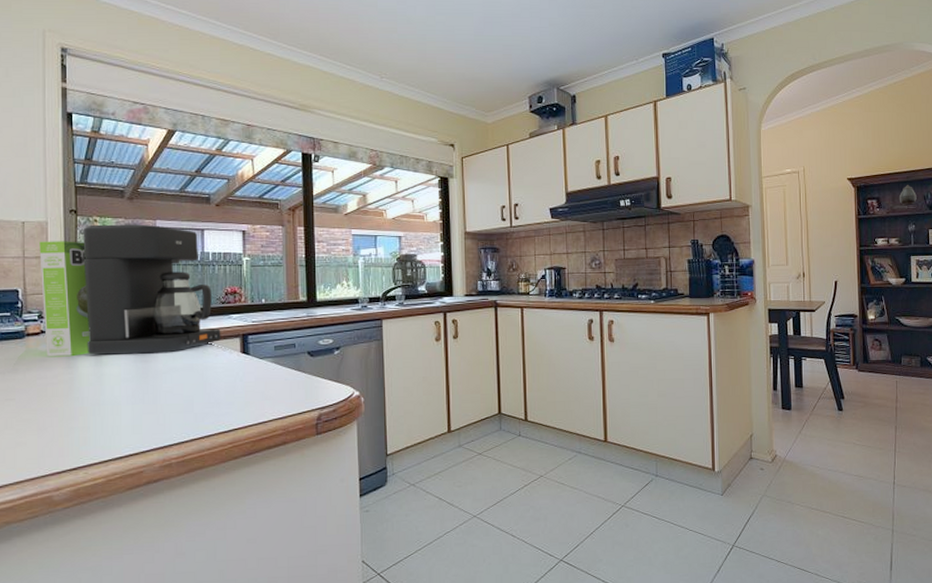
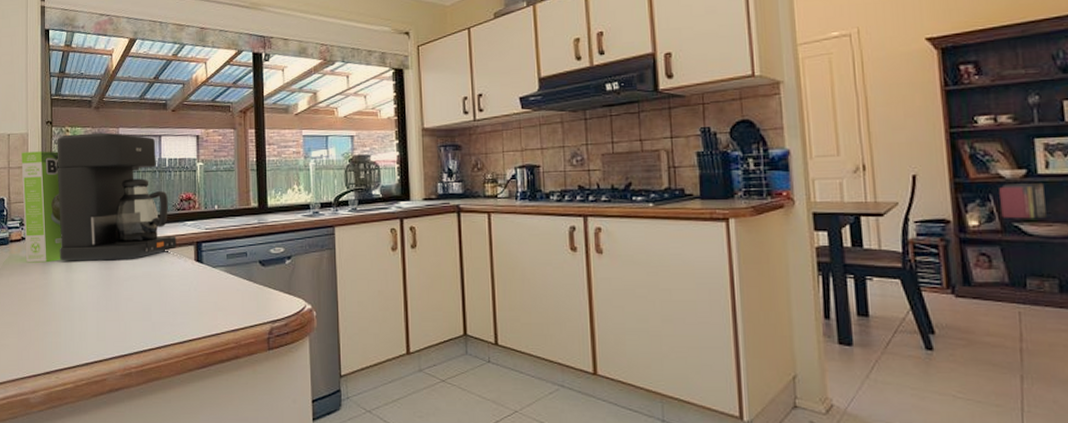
books: none [888,288,916,314] -> present [999,183,1048,219]
decorative jar: present [900,185,917,206] -> none [1011,41,1040,70]

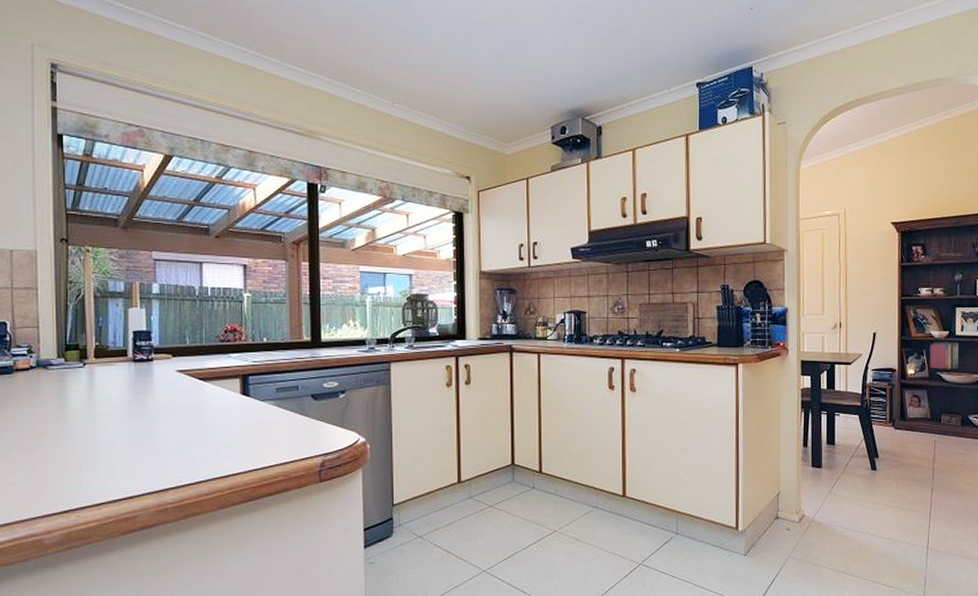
cake mix box: present [21,151,62,262] -> none [28,271,83,393]
coffee maker: present [57,132,177,261] -> none [74,255,220,393]

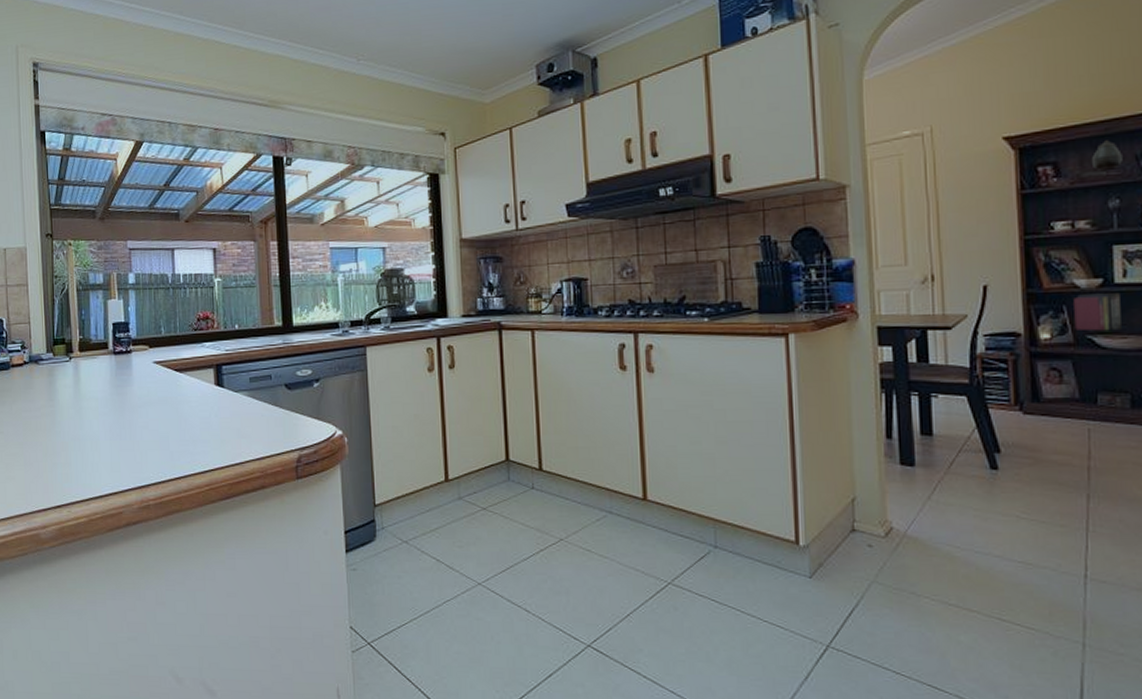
decorative jar: none [947,231,965,254] -> present [1092,140,1123,172]

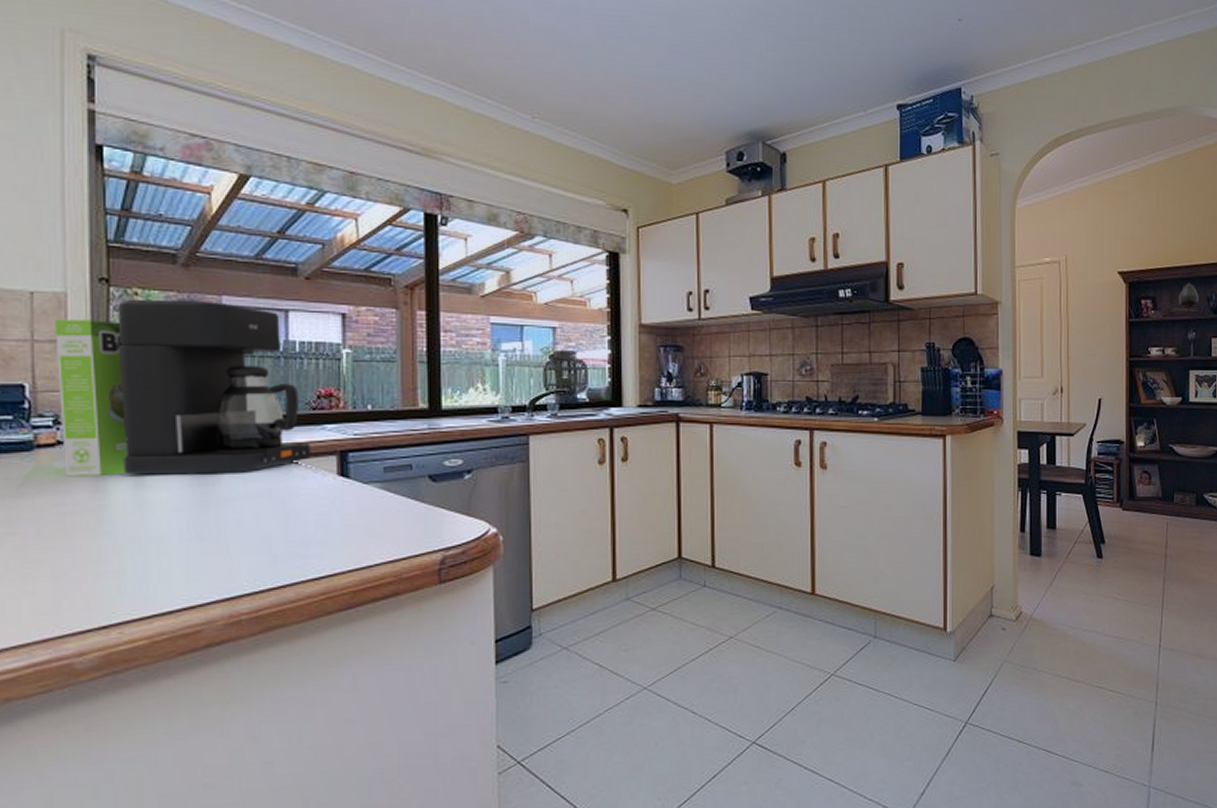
cake mix box: none [20,266,69,388] -> present [55,319,128,476]
coffee maker: none [58,245,195,387] -> present [118,299,311,475]
books: present [1074,293,1123,332] -> none [1161,410,1193,441]

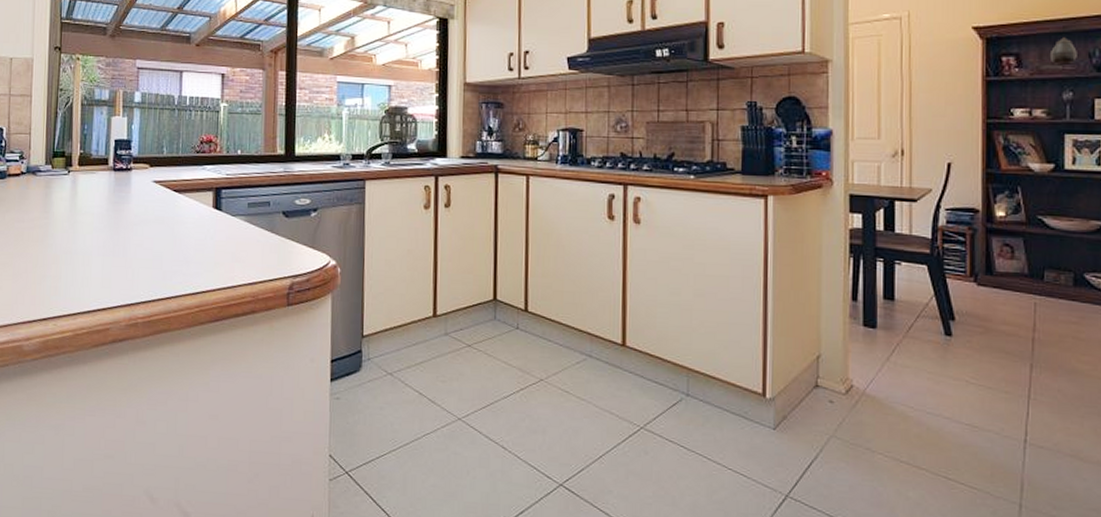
cake mix box: present [55,319,128,476] -> none [24,79,68,200]
coffee maker: present [118,299,311,475] -> none [63,63,194,202]

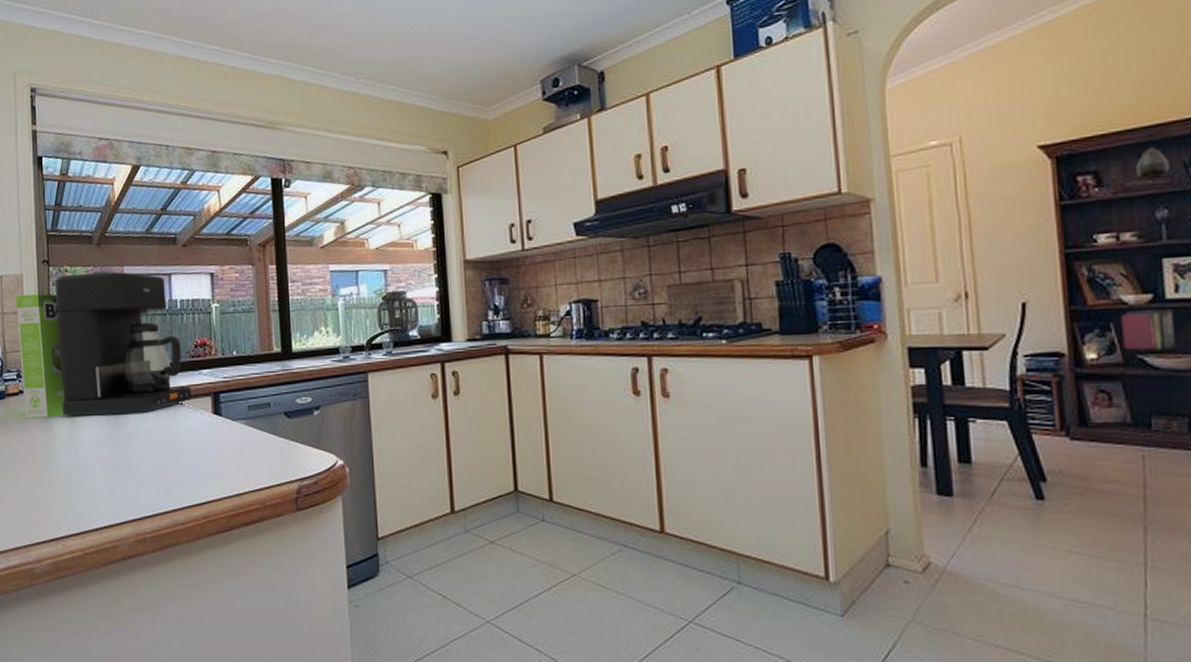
cake mix box: none [24,79,68,200] -> present [16,293,65,418]
coffee maker: none [63,63,194,202] -> present [55,271,192,416]
books: none [1027,177,1070,213] -> present [1121,309,1177,351]

